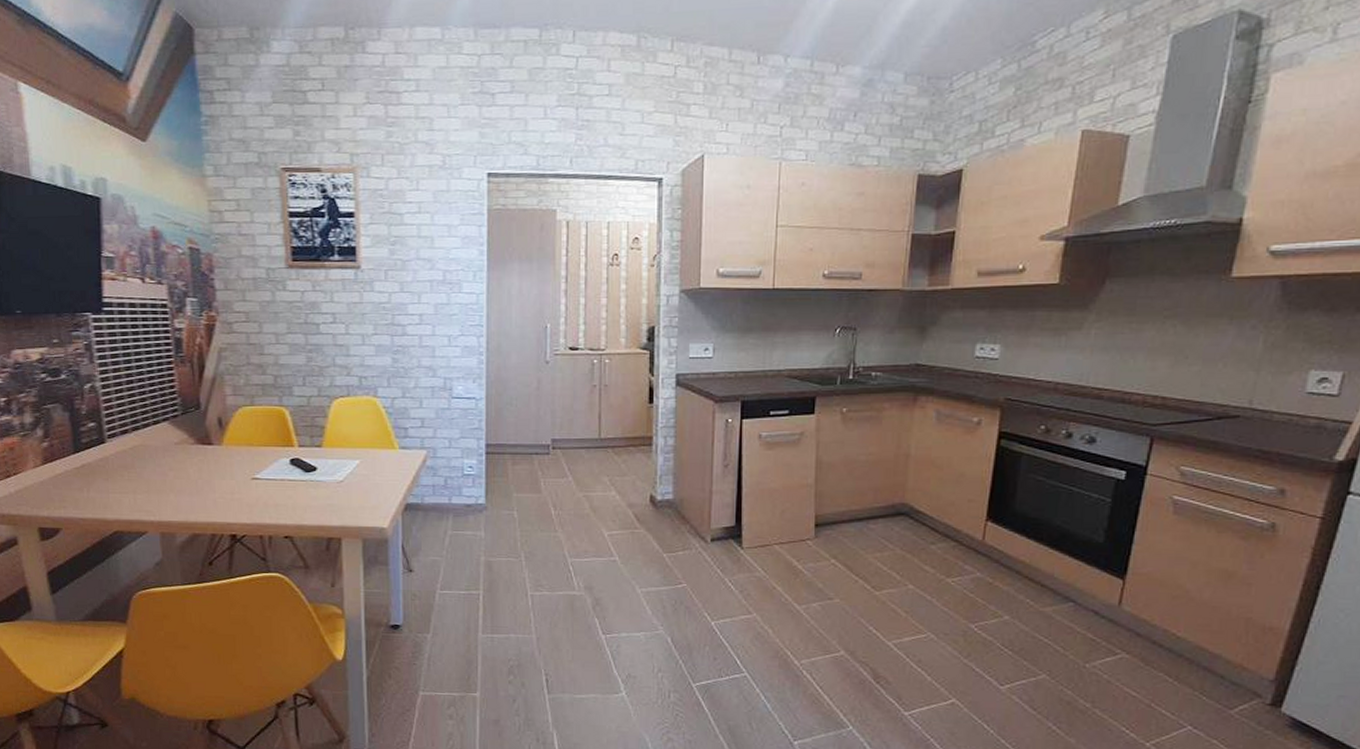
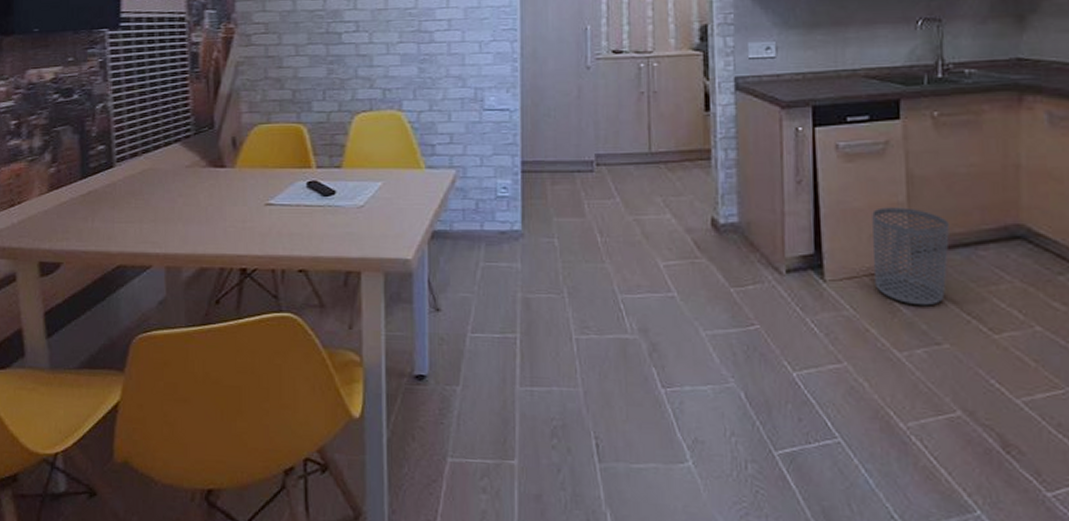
waste bin: none [784,488,847,569] -> present [872,207,950,306]

